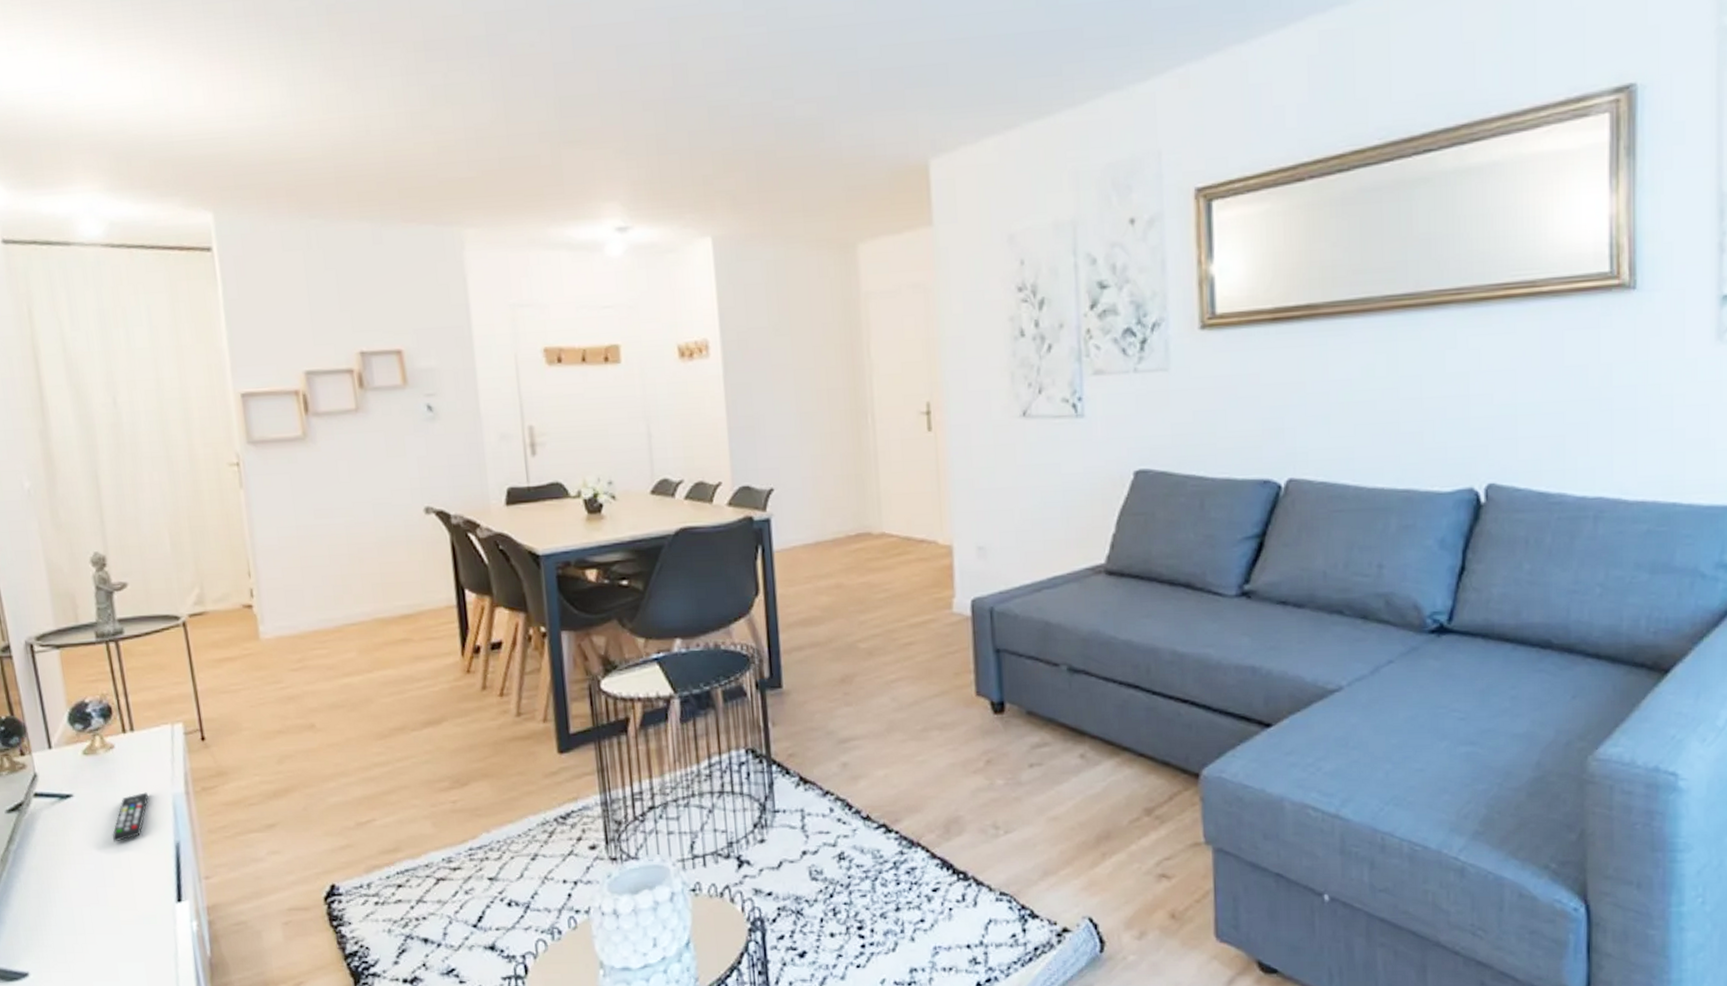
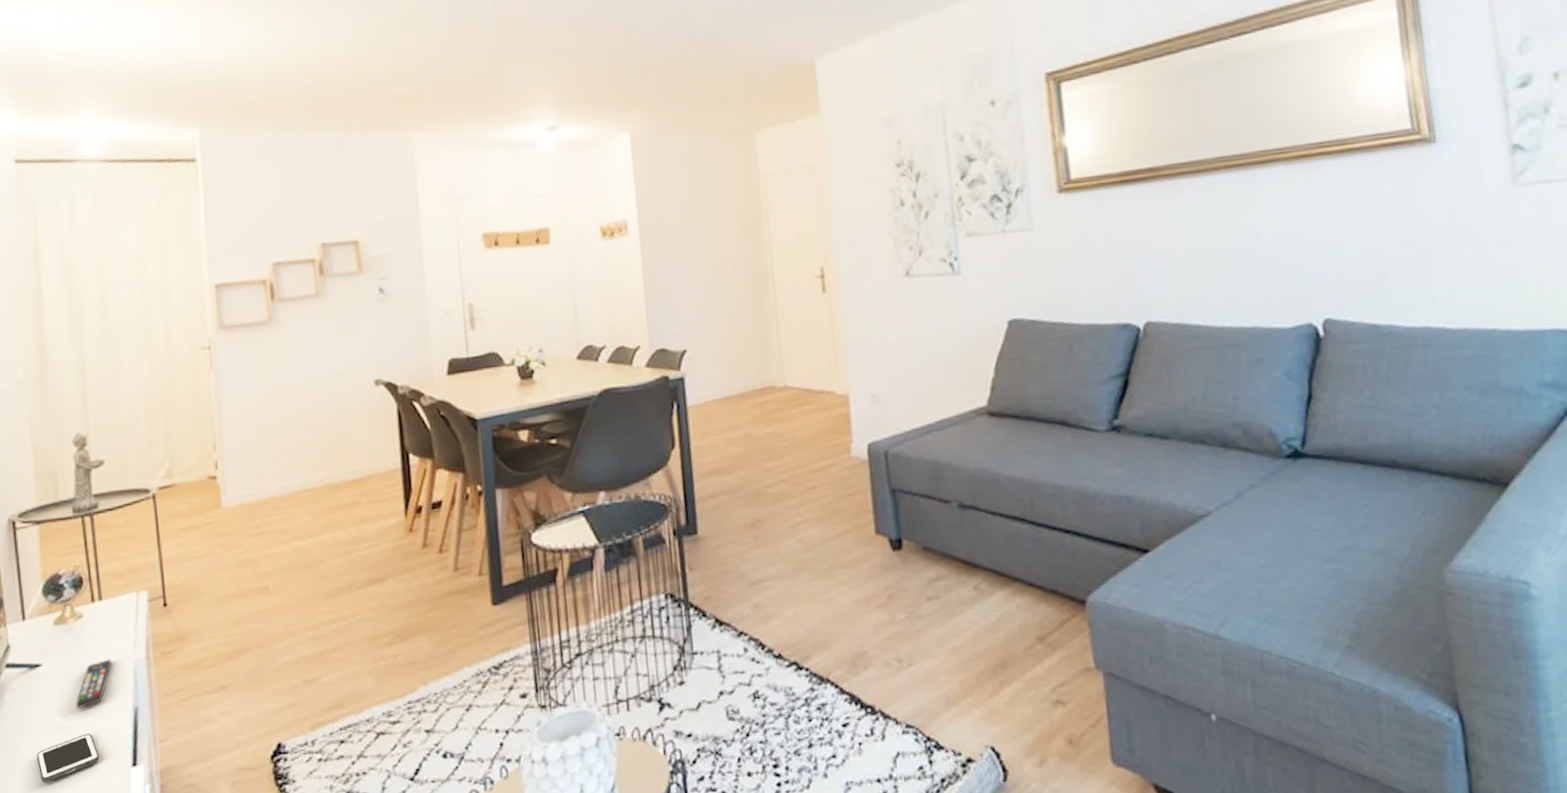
cell phone: none [74,867,142,915] -> present [37,733,100,783]

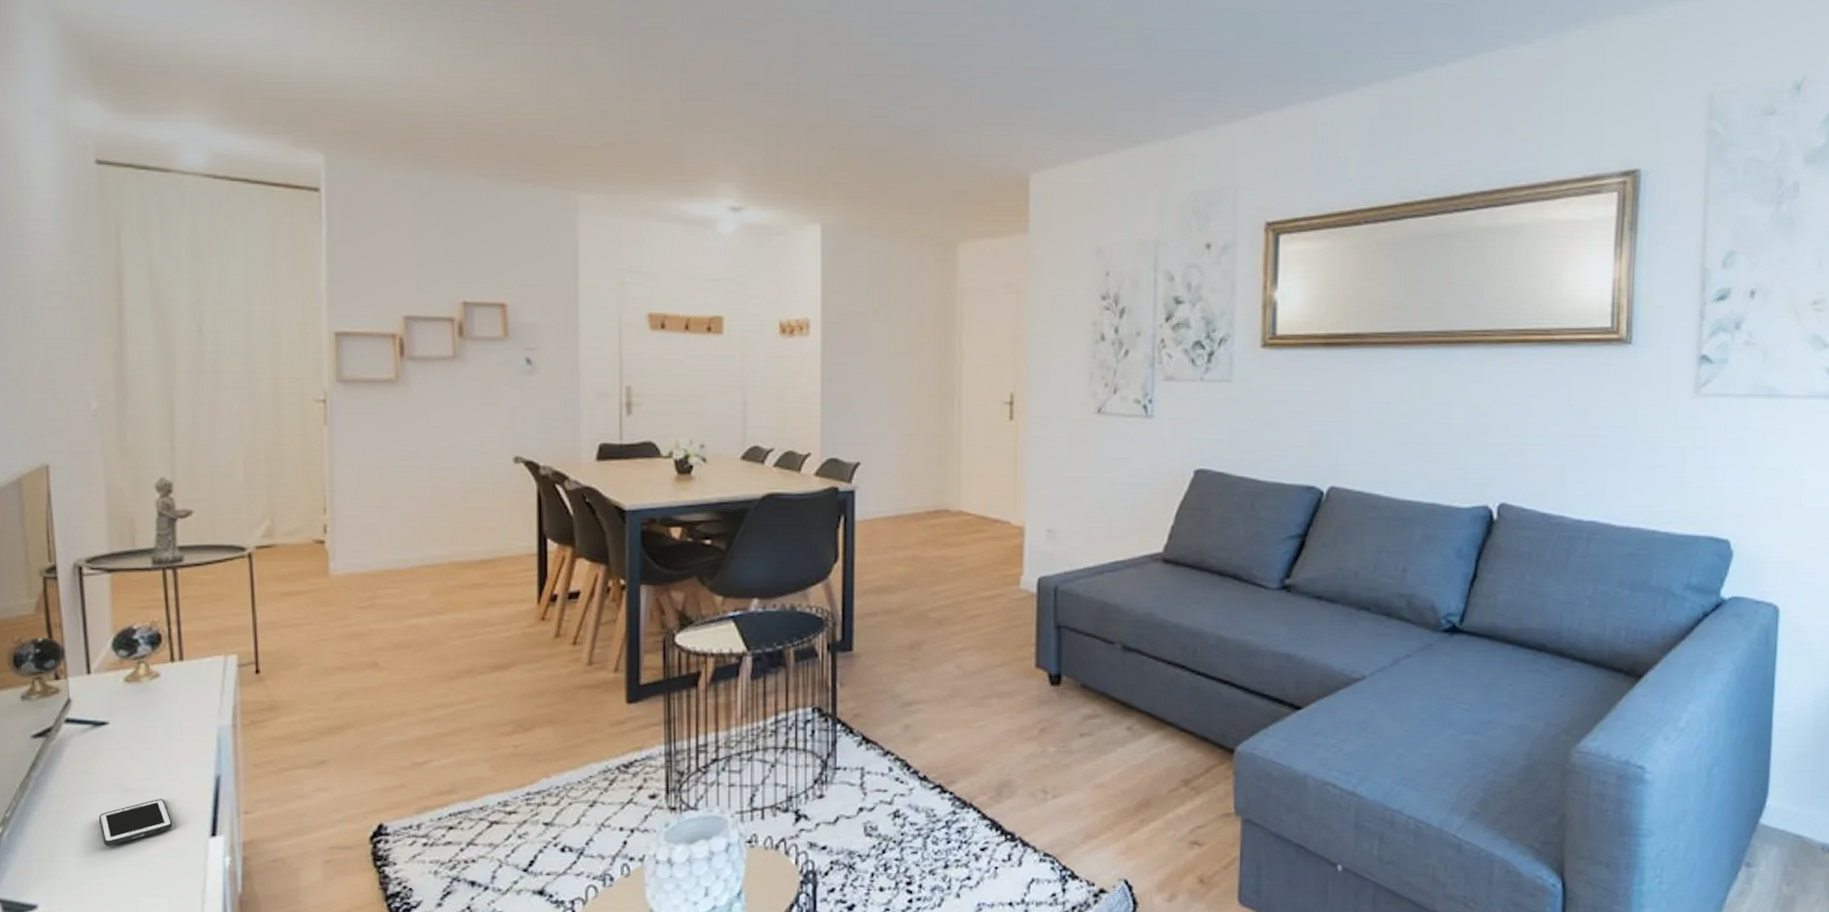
remote control: present [76,659,111,709] -> none [148,723,191,773]

